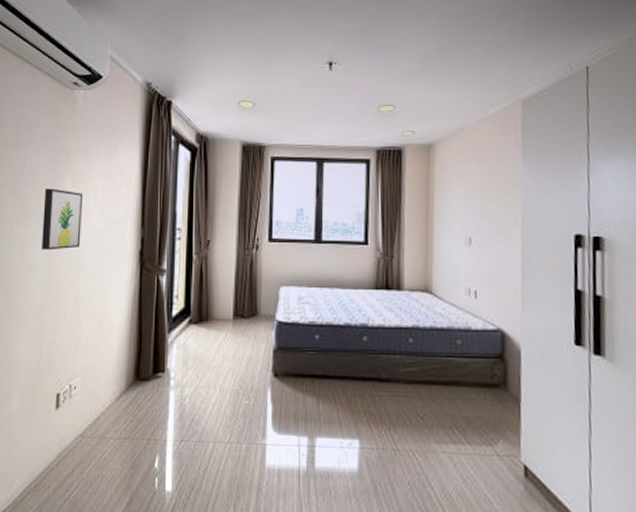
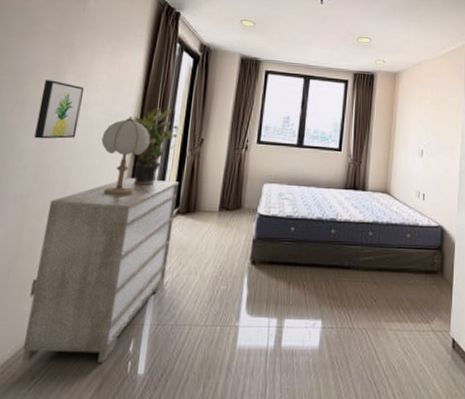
dresser: none [54,287,188,478] -> present [22,178,179,362]
table lamp: none [105,221,155,307] -> present [101,117,151,197]
potted plant: none [135,208,177,294] -> present [132,107,173,186]

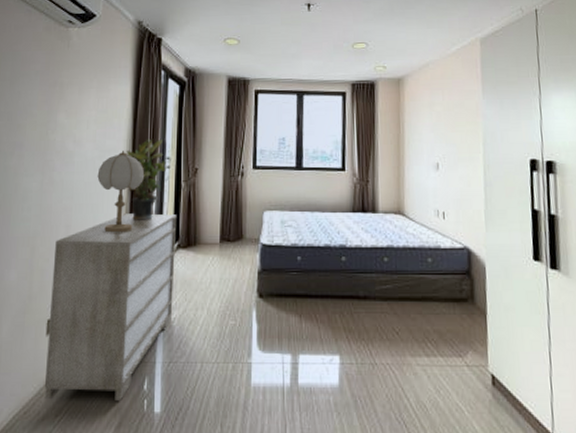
wall art: present [34,80,85,139] -> none [35,120,76,180]

